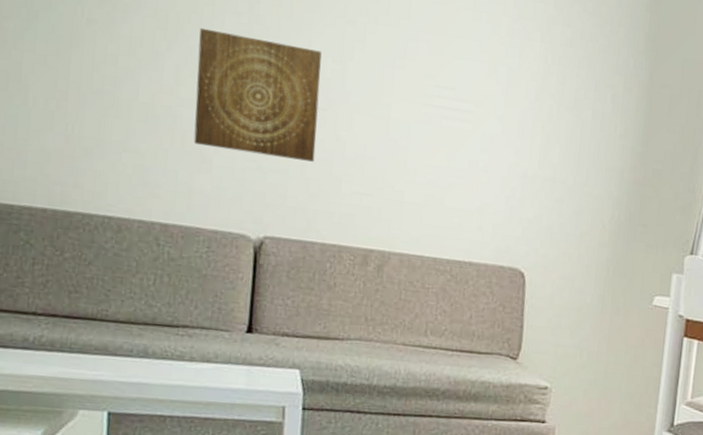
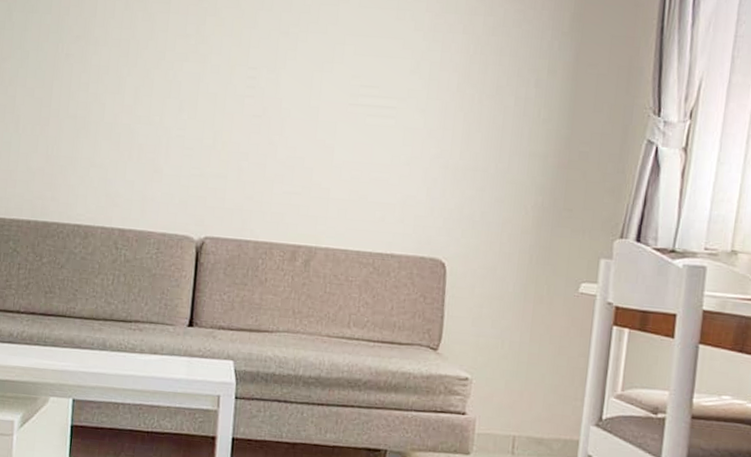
wall art: present [193,27,322,162] -> none [148,52,258,166]

